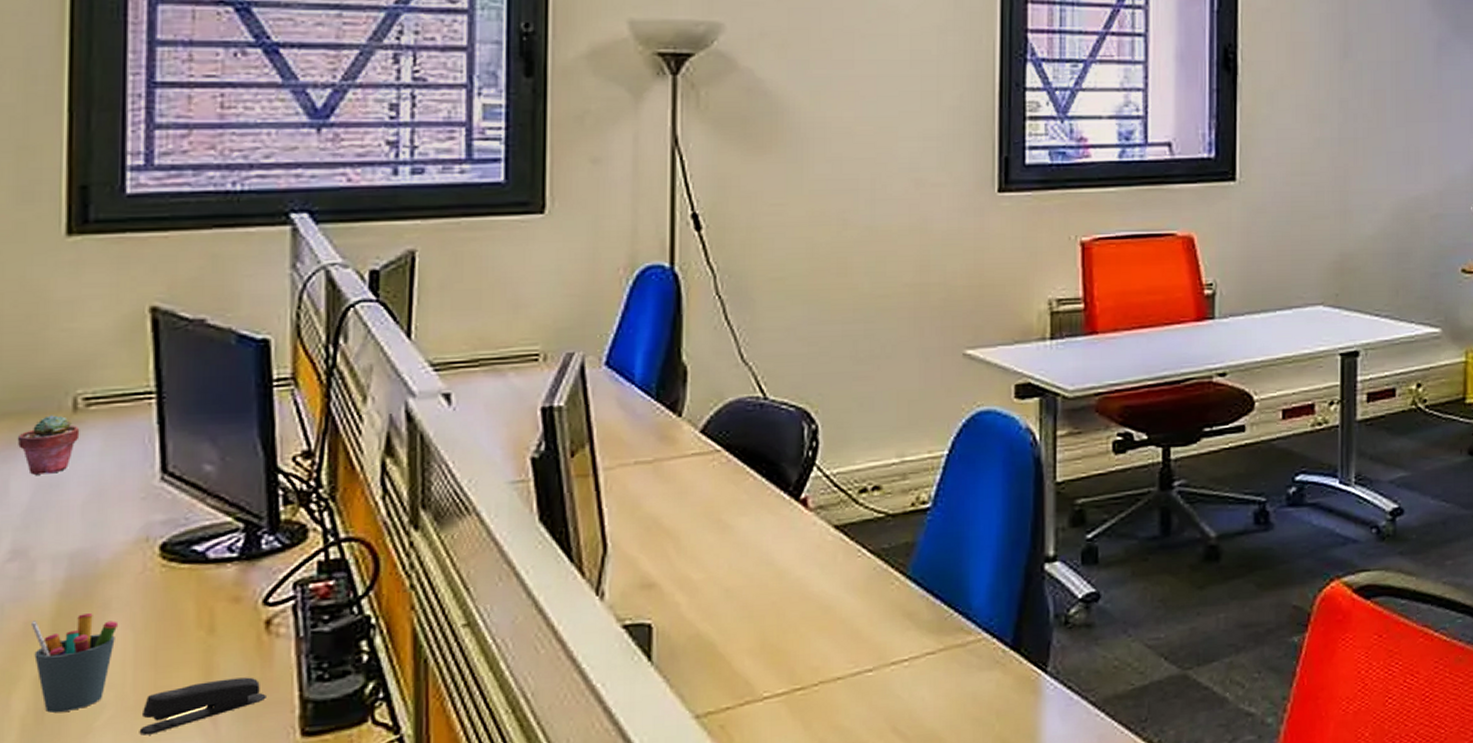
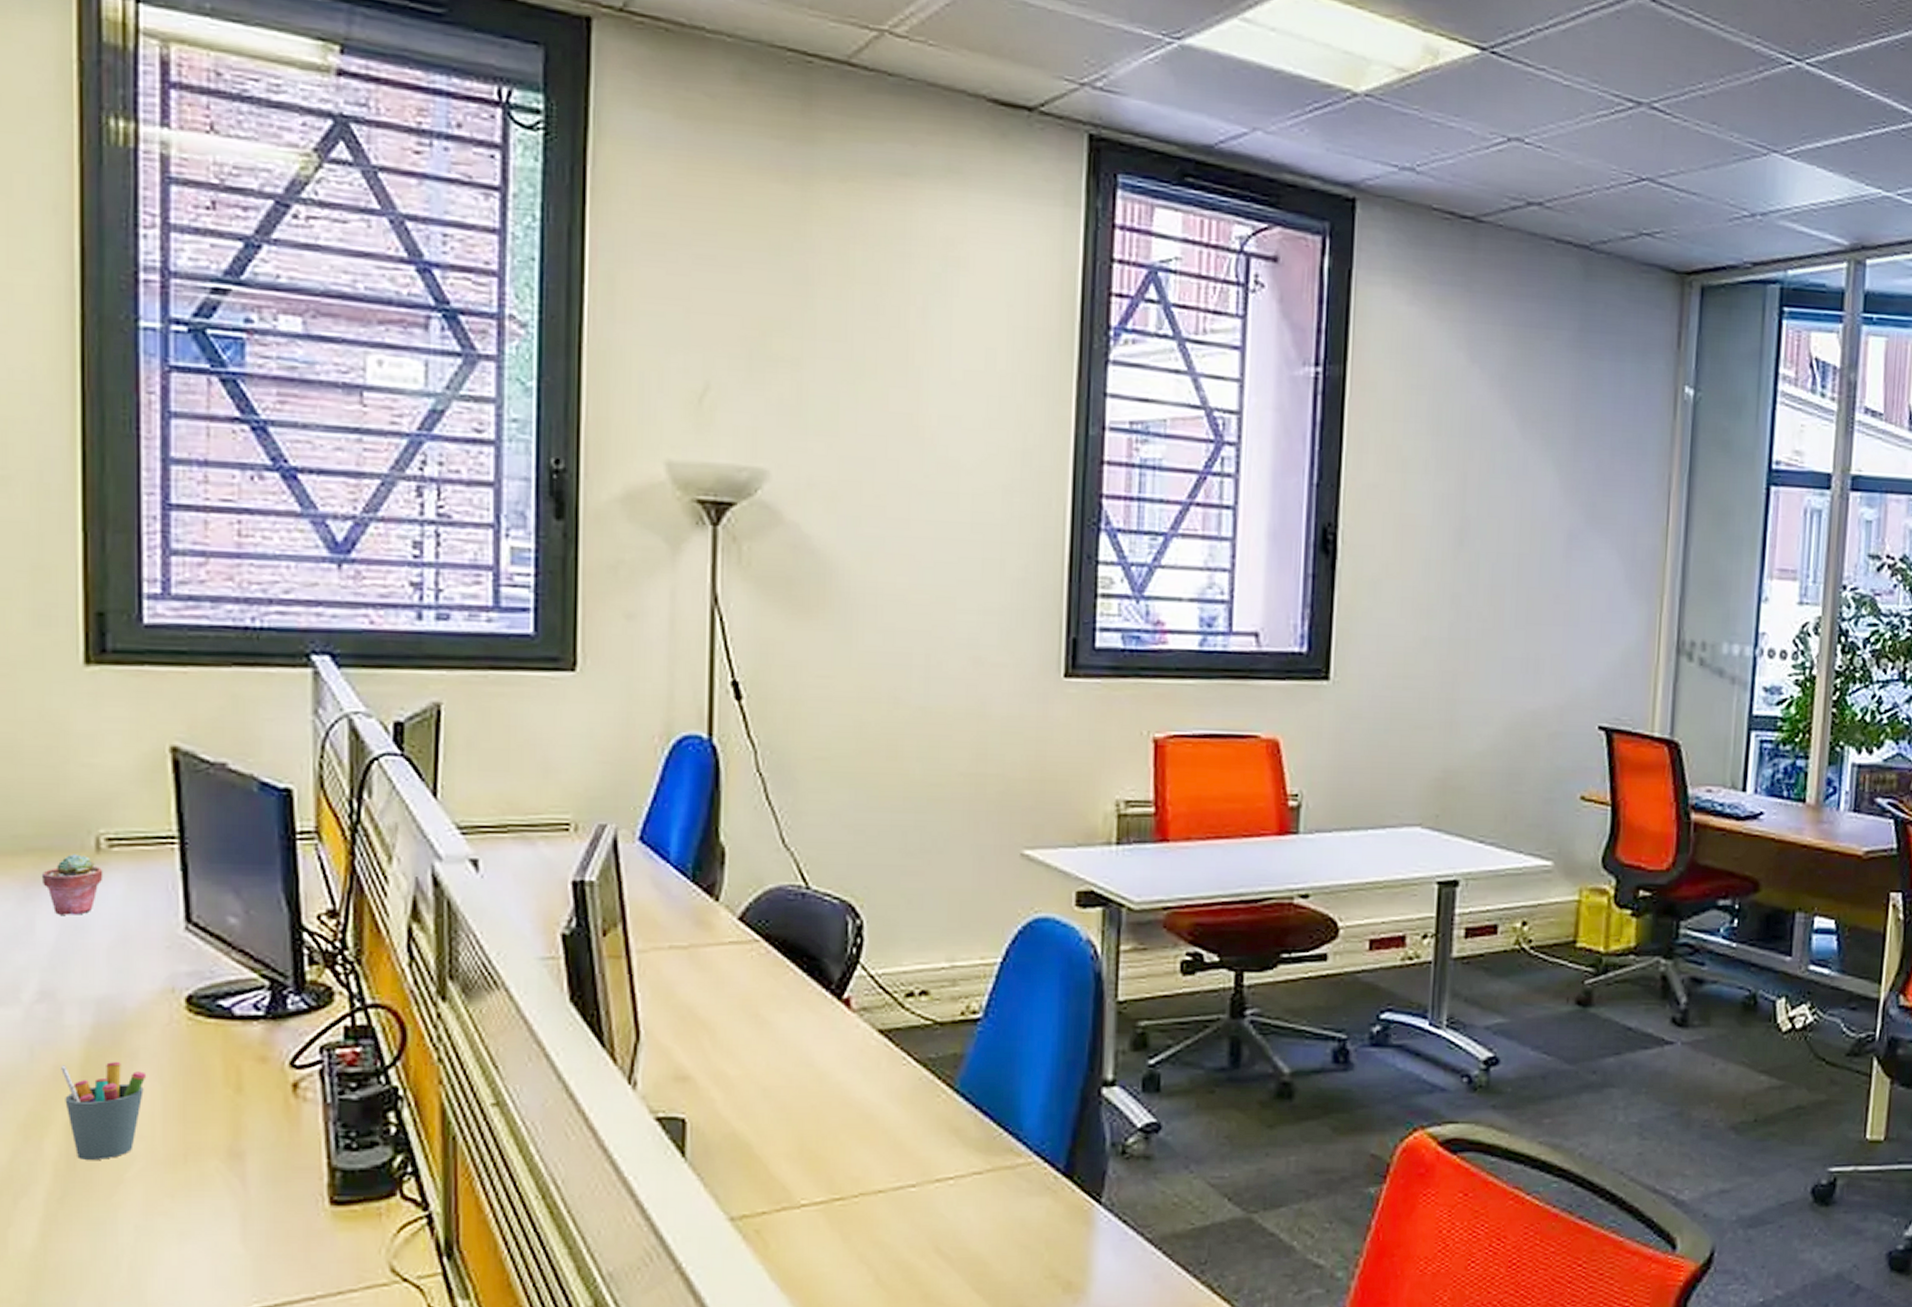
stapler: present [139,677,266,735] -> none [169,1140,295,1190]

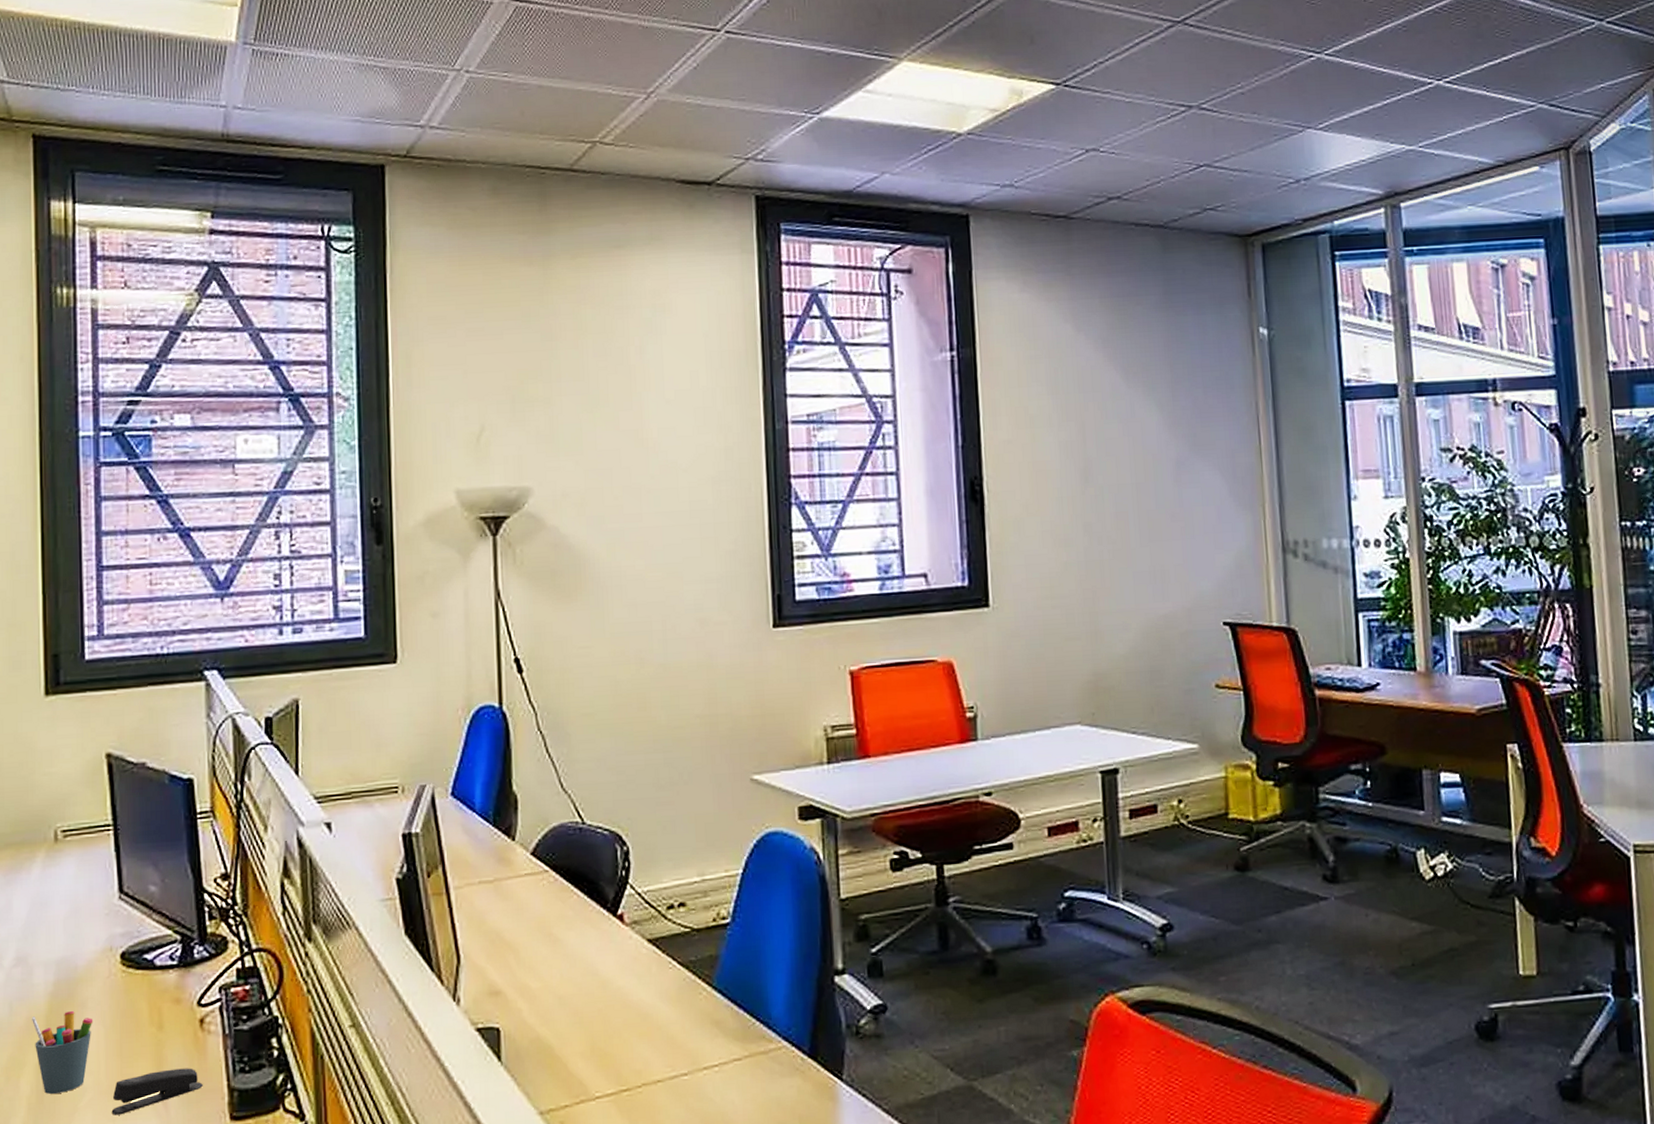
potted succulent: present [41,854,103,915] -> none [16,845,60,895]
stapler: none [169,1140,295,1190] -> present [111,1068,203,1116]

